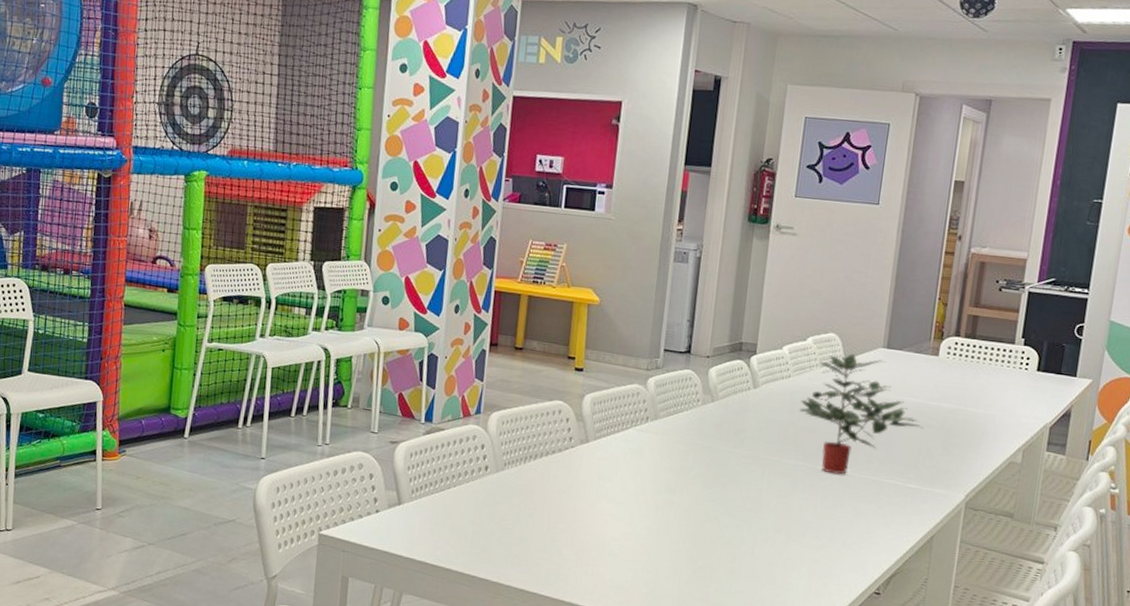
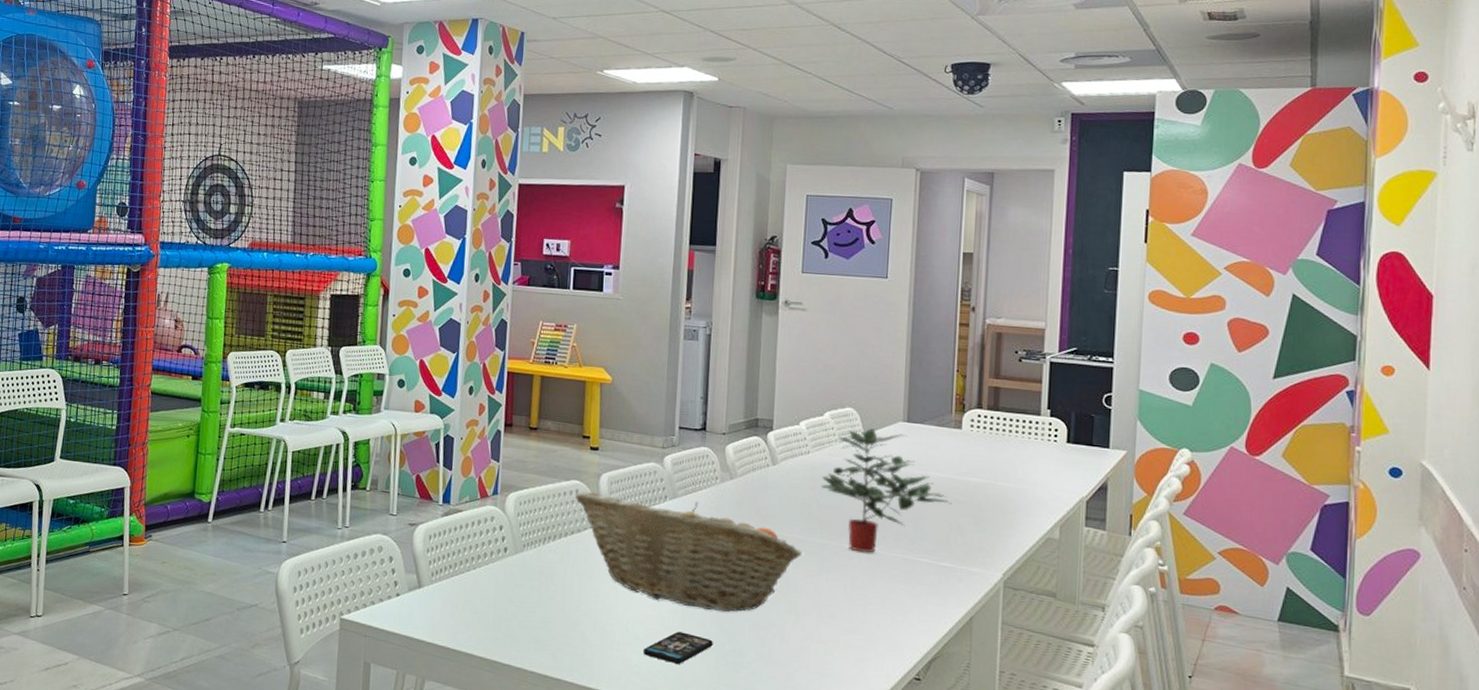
fruit basket: none [558,412,778,530] -> present [575,492,803,612]
smartphone: none [617,548,686,579] -> present [642,631,713,664]

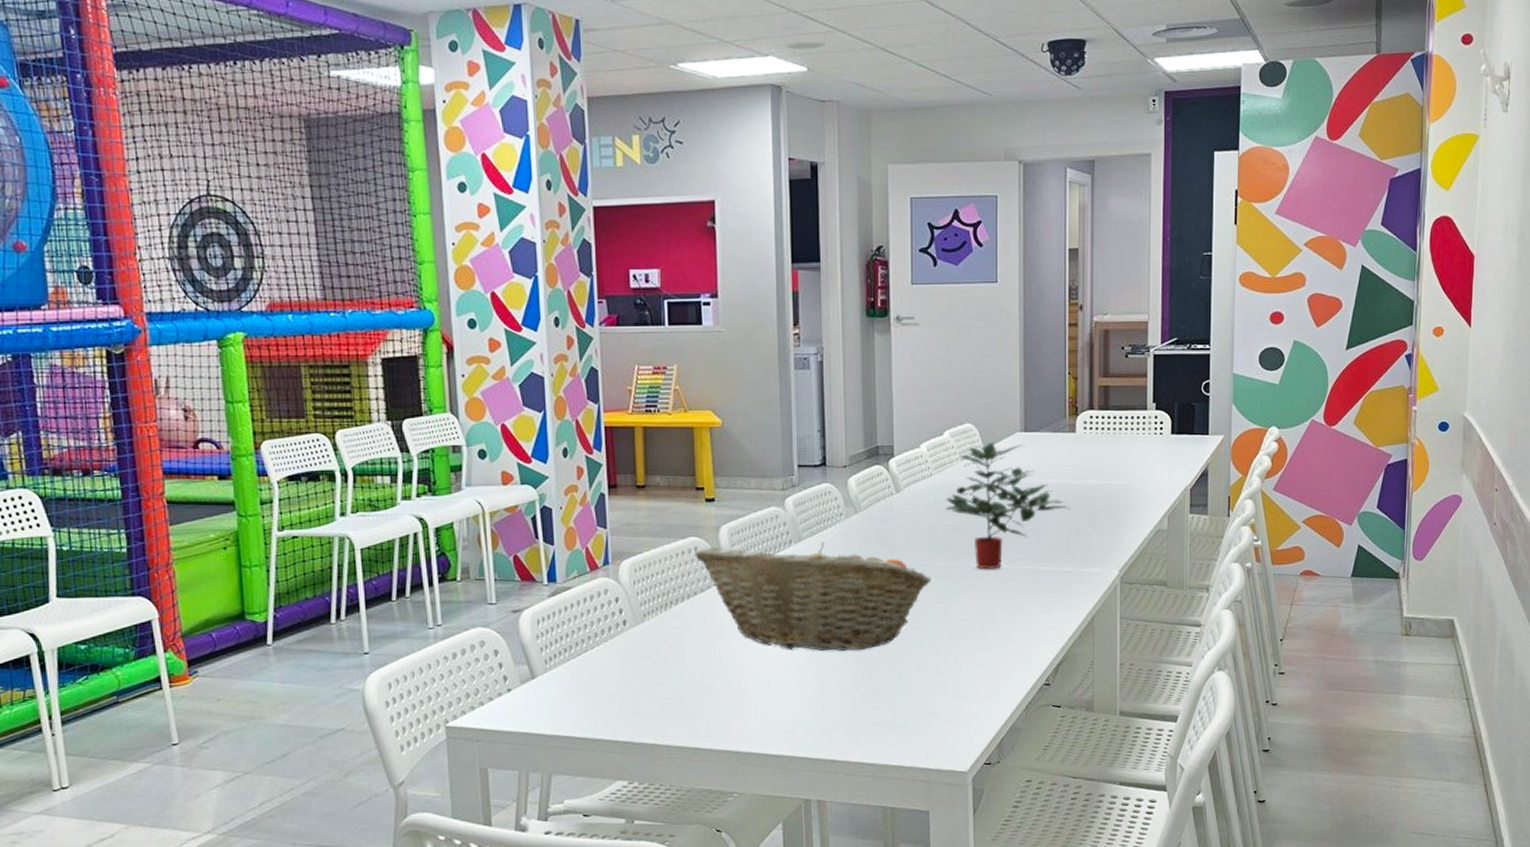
smartphone: present [642,631,713,664] -> none [781,678,851,711]

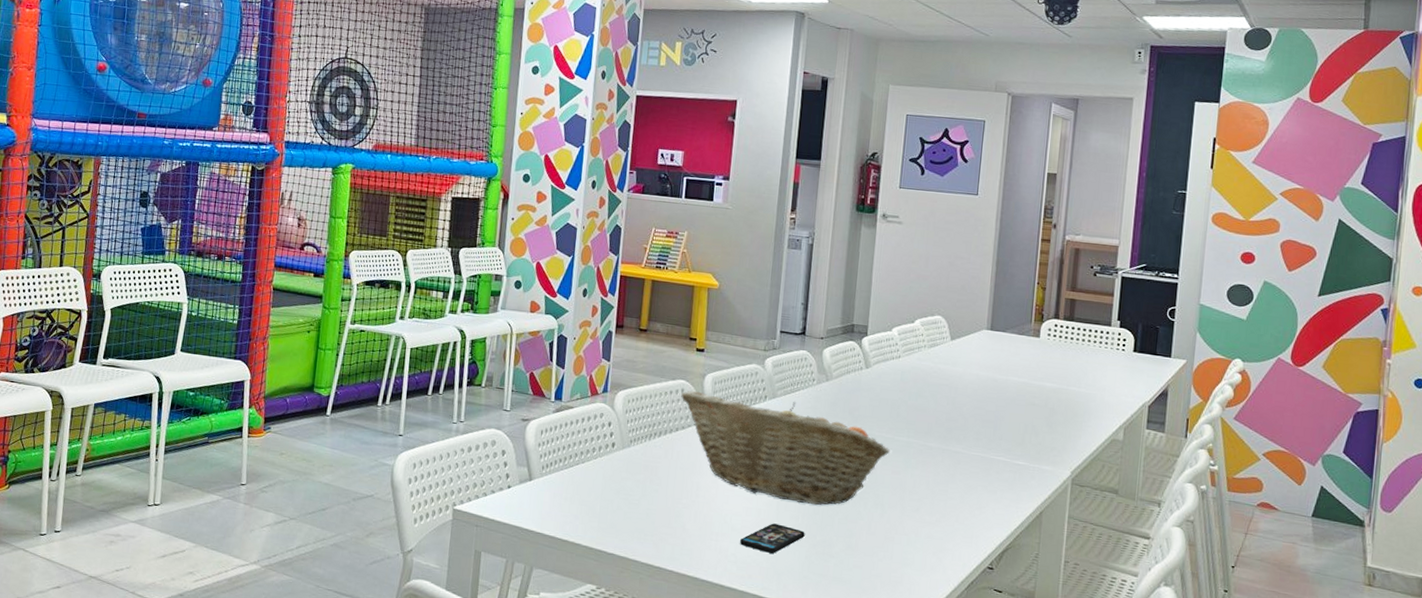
smartphone: none [781,678,851,711] -> present [739,523,805,554]
potted plant: present [945,441,1071,570] -> none [909,334,1029,452]

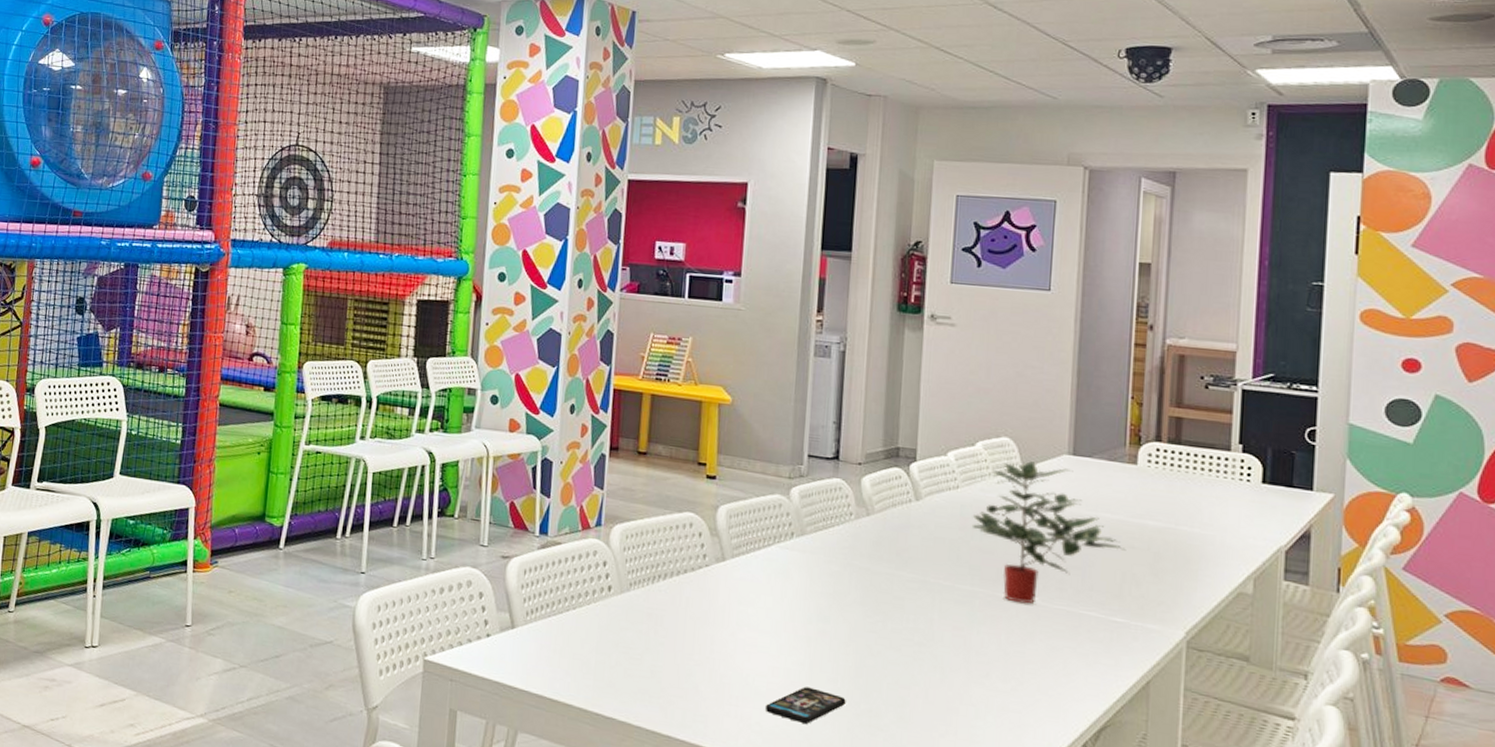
fruit basket: present [681,391,891,506] -> none [689,525,951,667]
potted plant: none [909,334,1029,452] -> present [971,460,1126,604]

